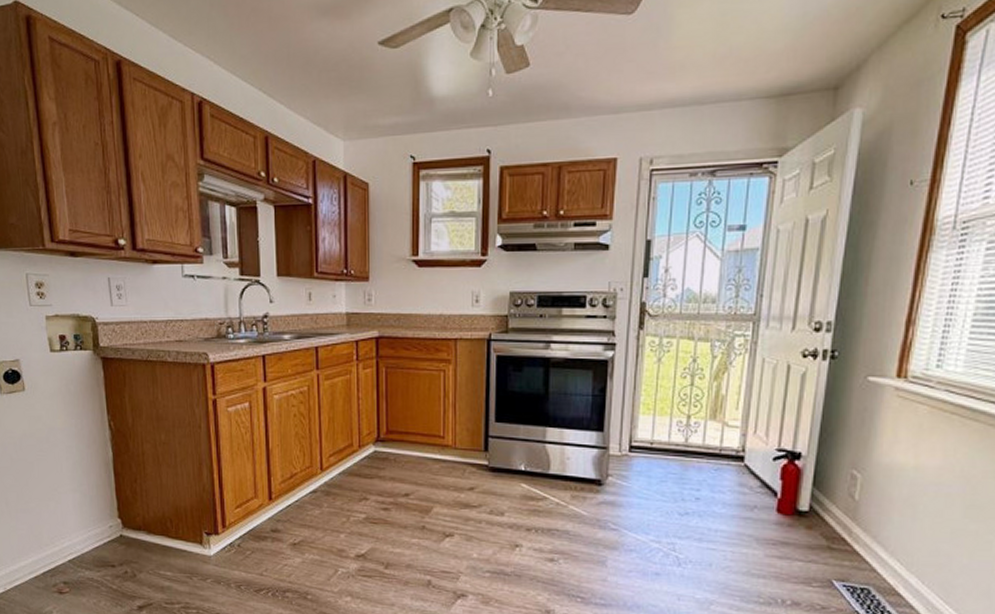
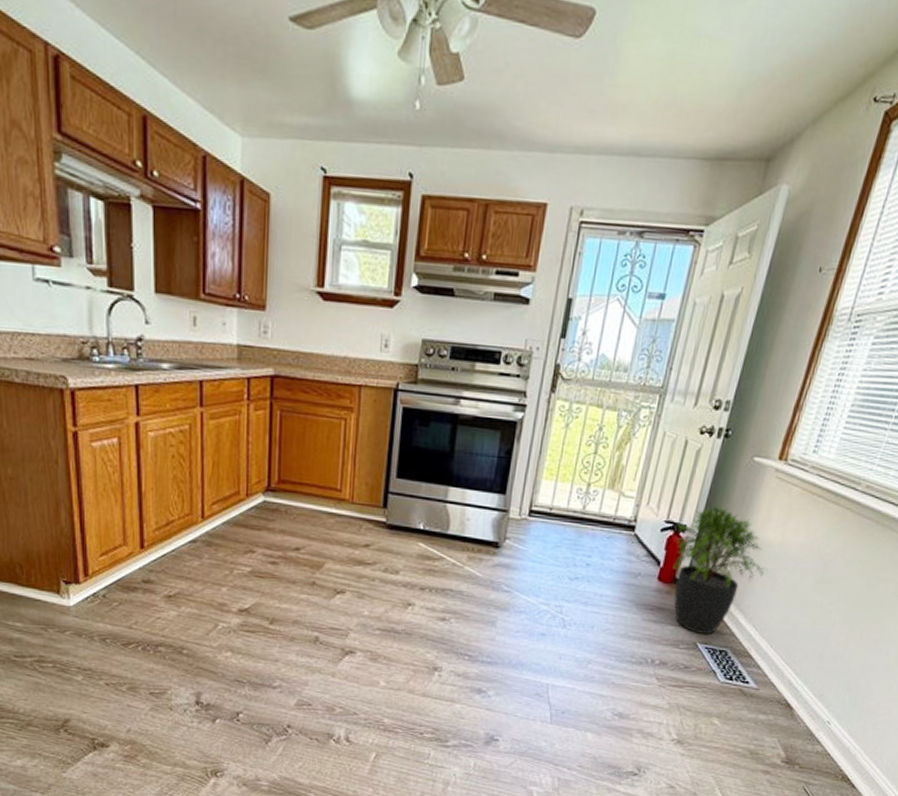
potted plant: none [791,429,904,570] -> present [672,504,768,634]

